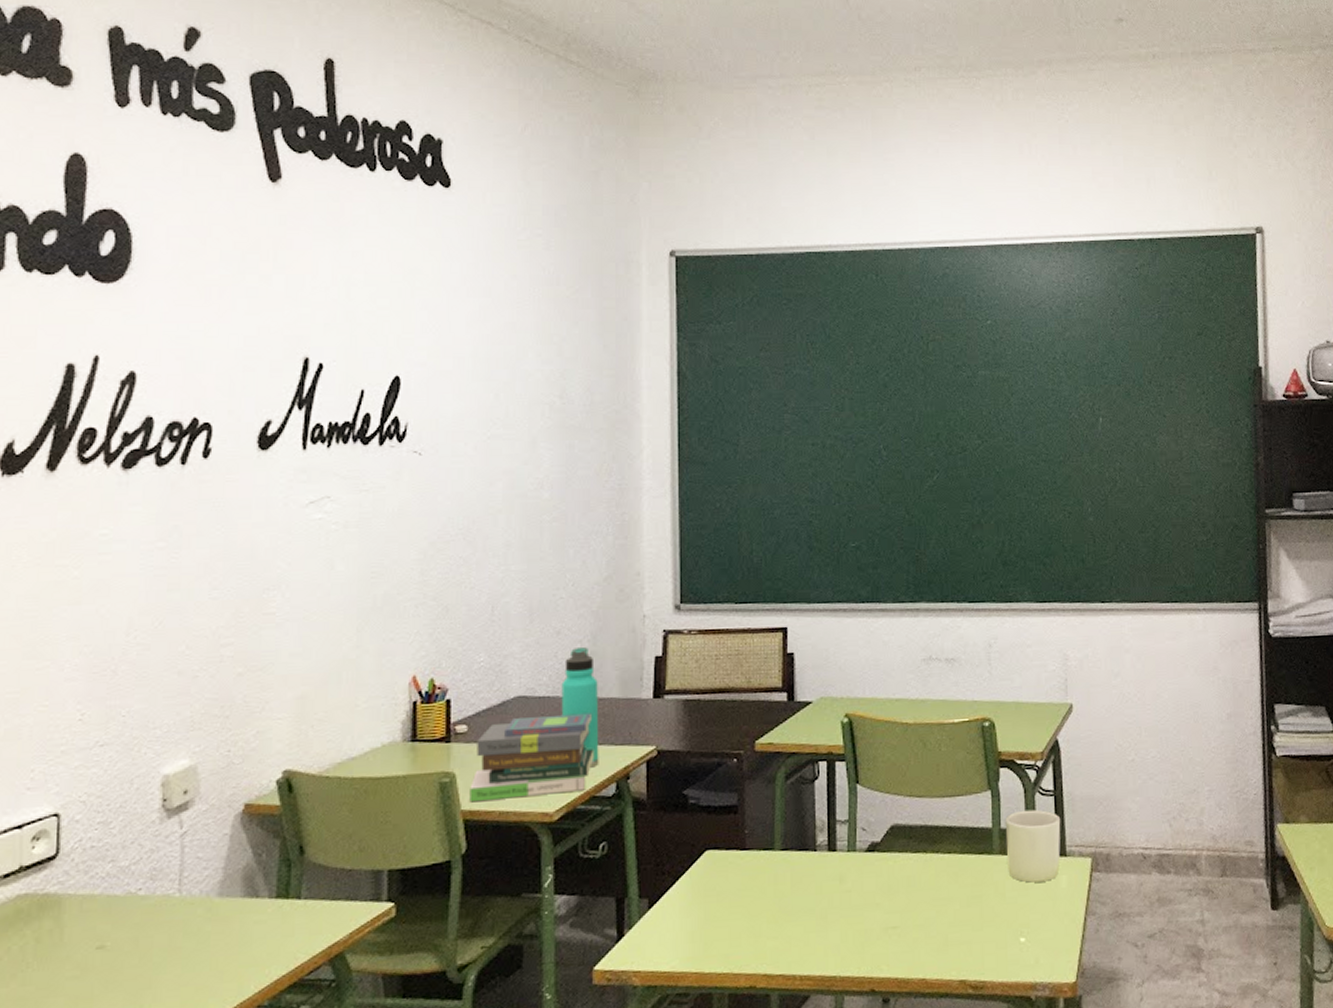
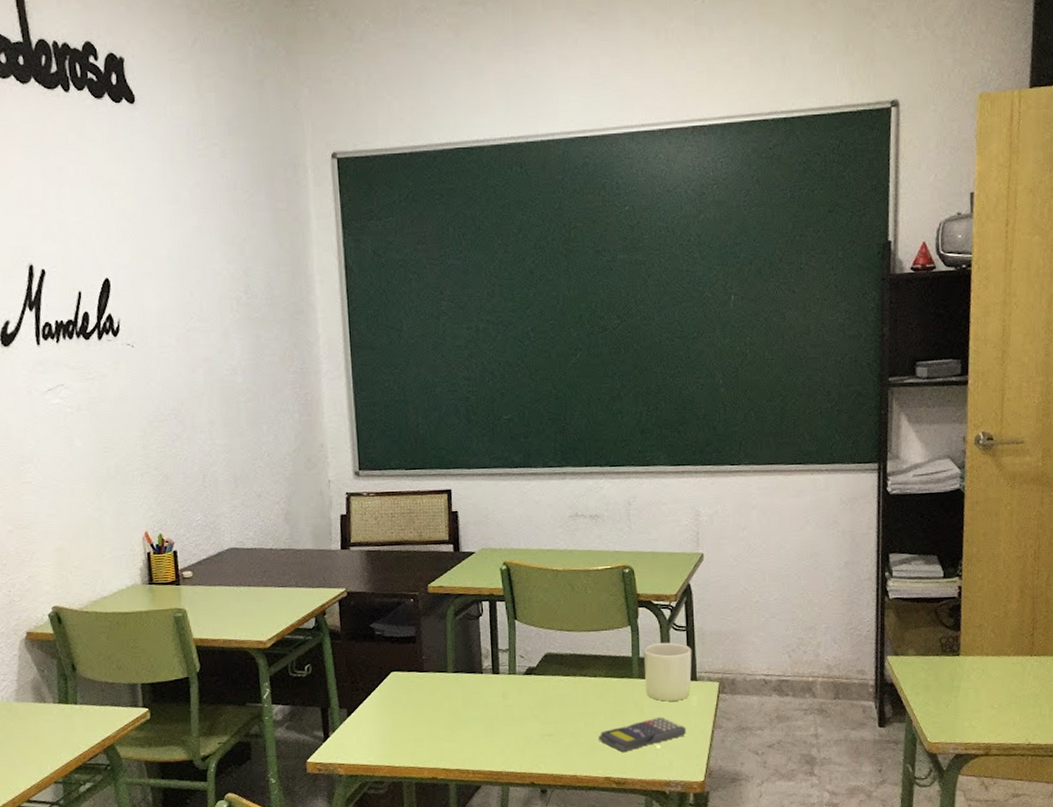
books: present [469,713,594,803] -> none [198,561,296,633]
thermos bottle: present [561,647,599,766] -> none [265,508,300,604]
calculator: none [952,901,1054,947] -> present [599,716,686,752]

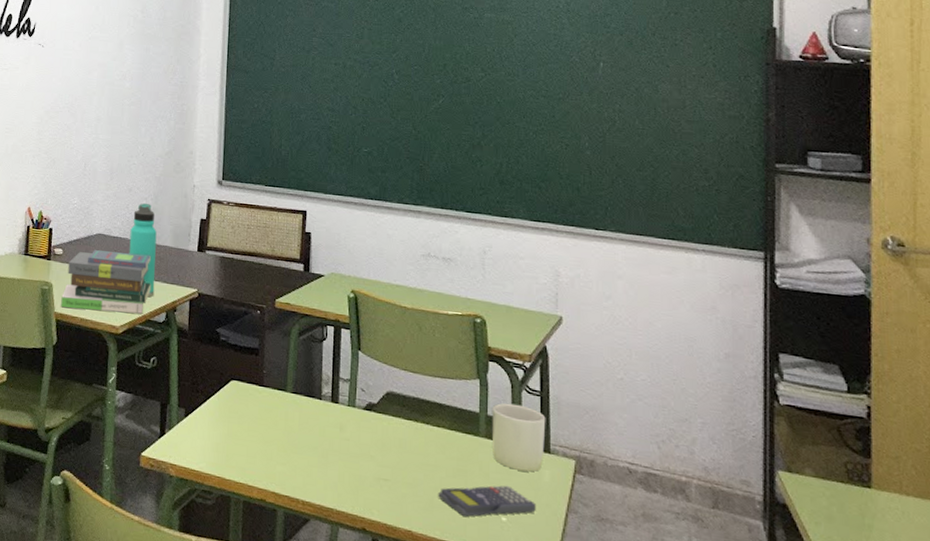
books: none [198,561,296,633] -> present [61,250,151,314]
thermos bottle: none [265,508,300,604] -> present [129,203,157,297]

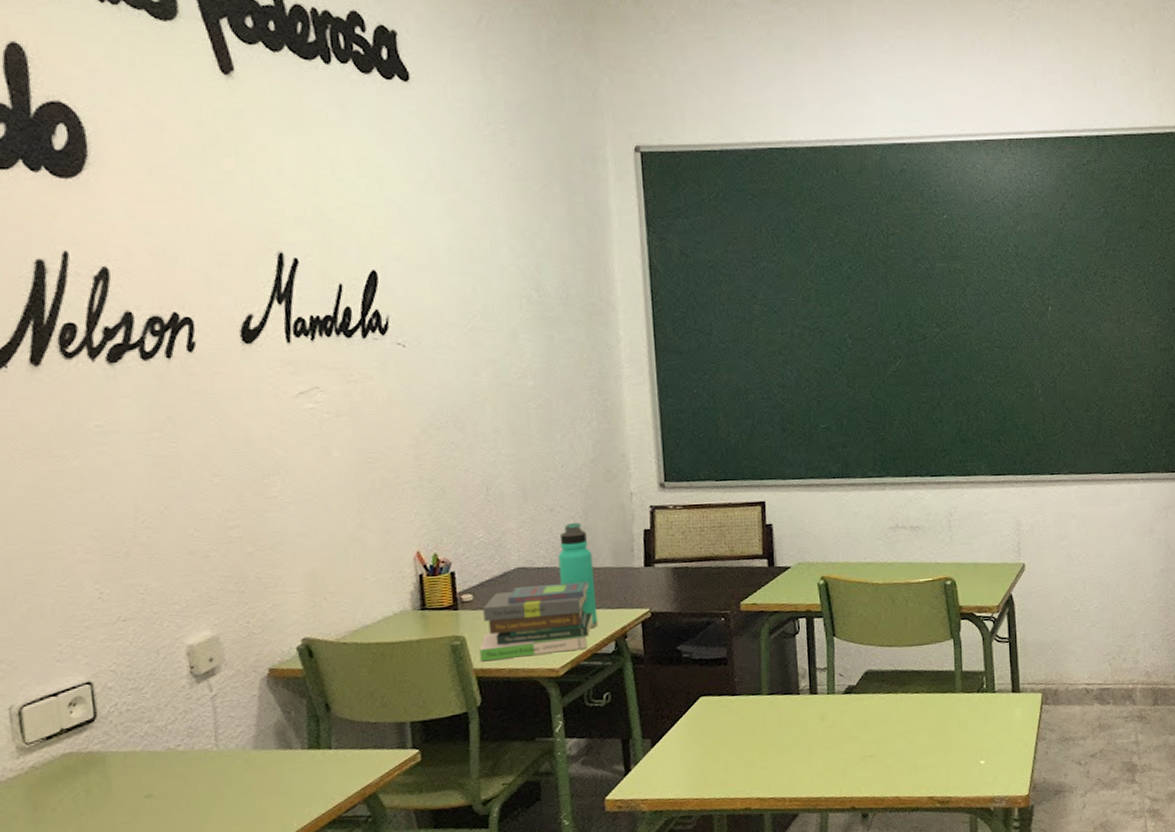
calculator: present [438,485,536,517] -> none [921,731,1010,770]
mug: present [491,403,546,472] -> none [966,654,1015,716]

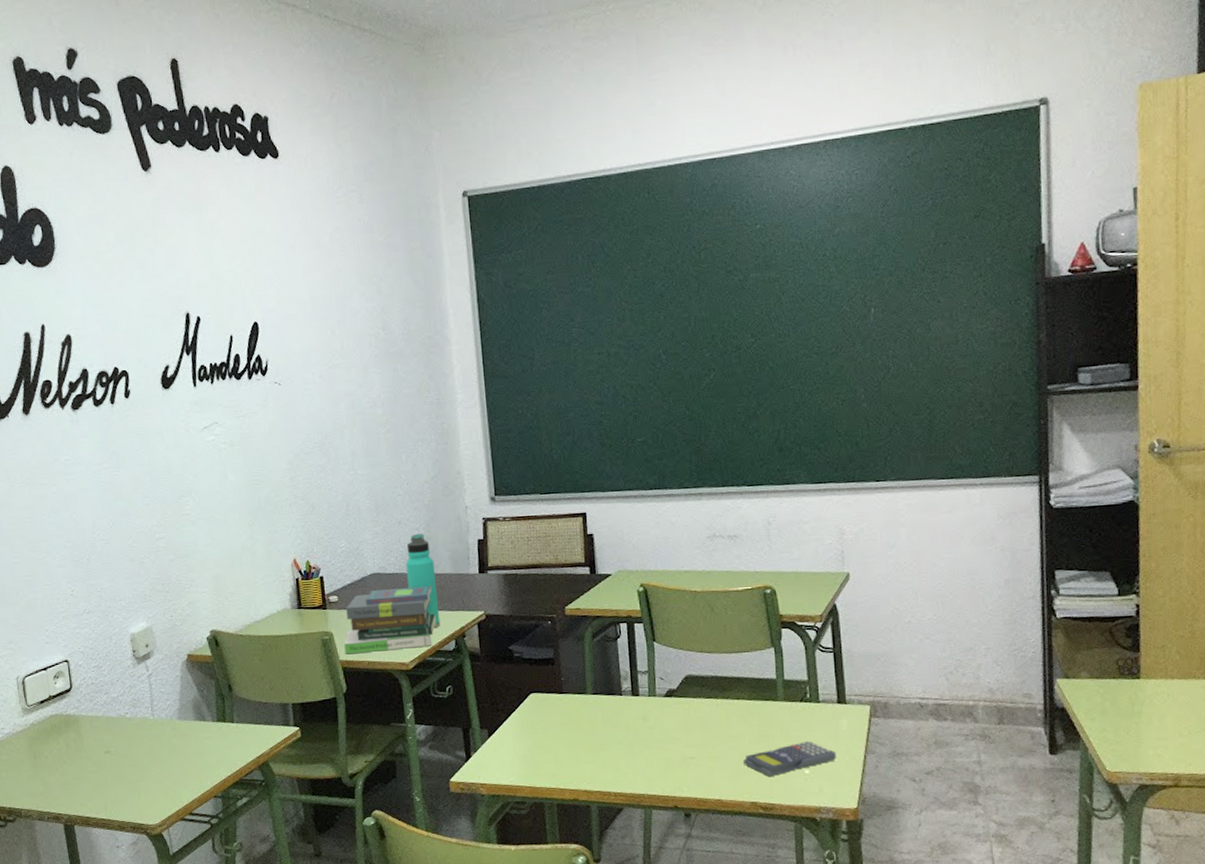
calculator: none [921,731,1010,770] -> present [743,740,836,776]

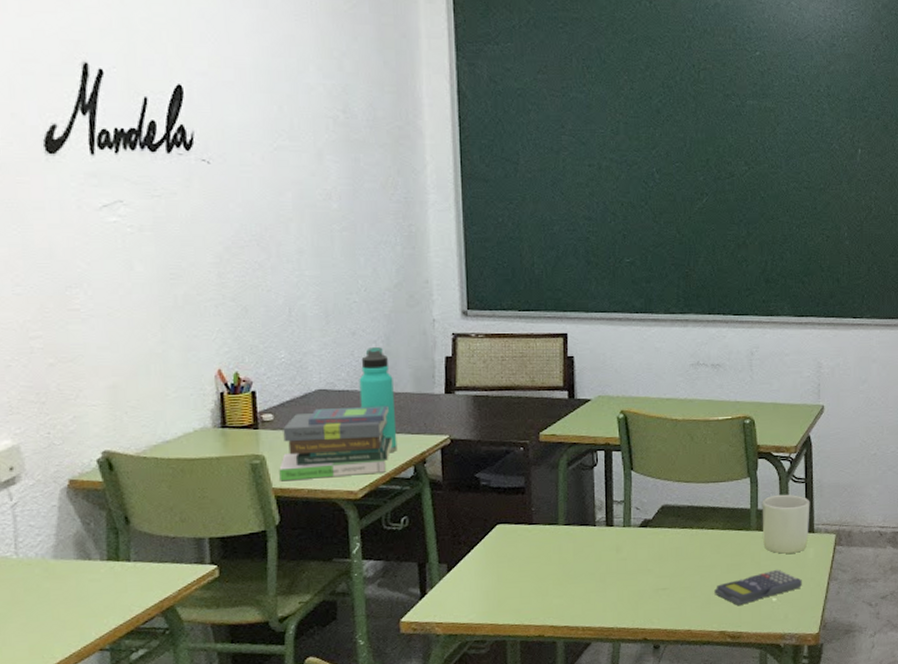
mug: none [788,664,841,725] -> present [762,494,810,554]

